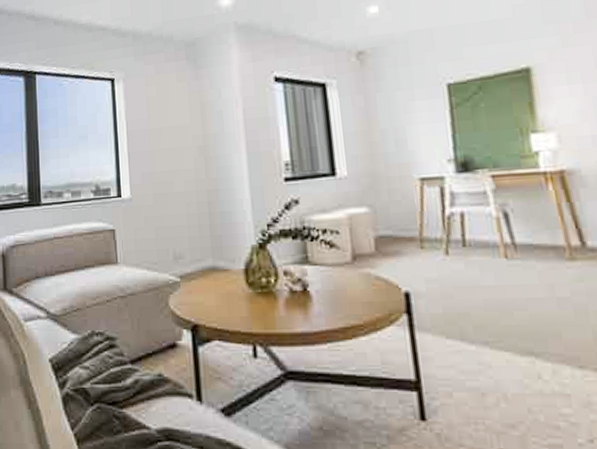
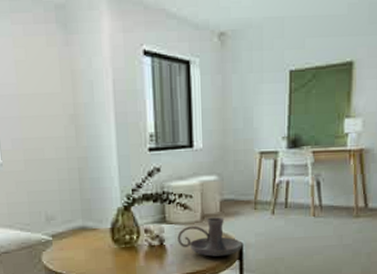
candle holder: none [324,257,410,308] -> present [177,217,243,257]

